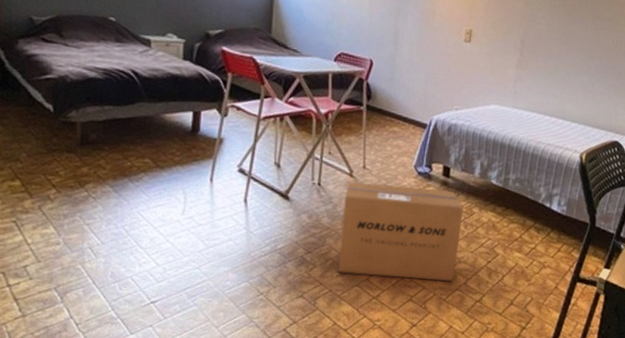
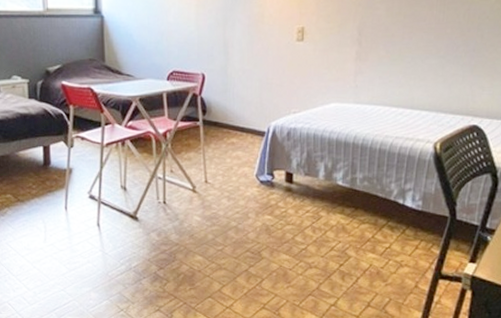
box: present [338,181,464,282] -> none [190,197,310,288]

